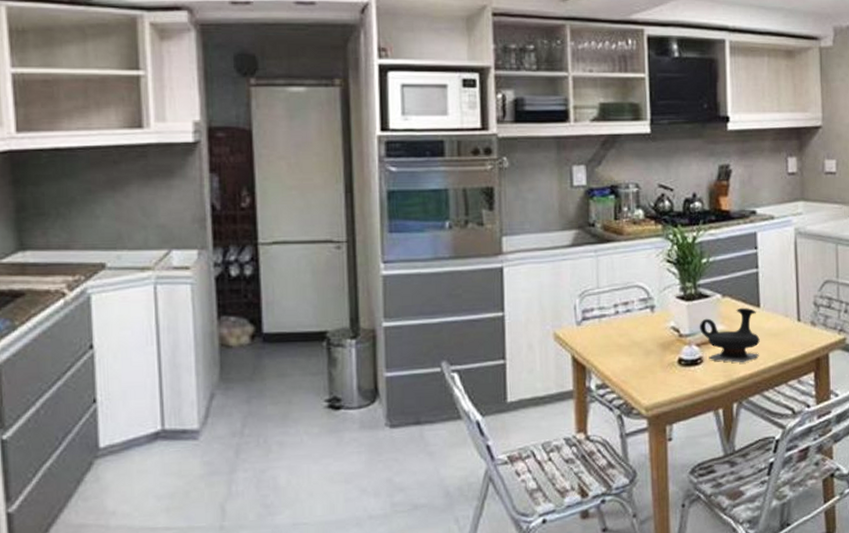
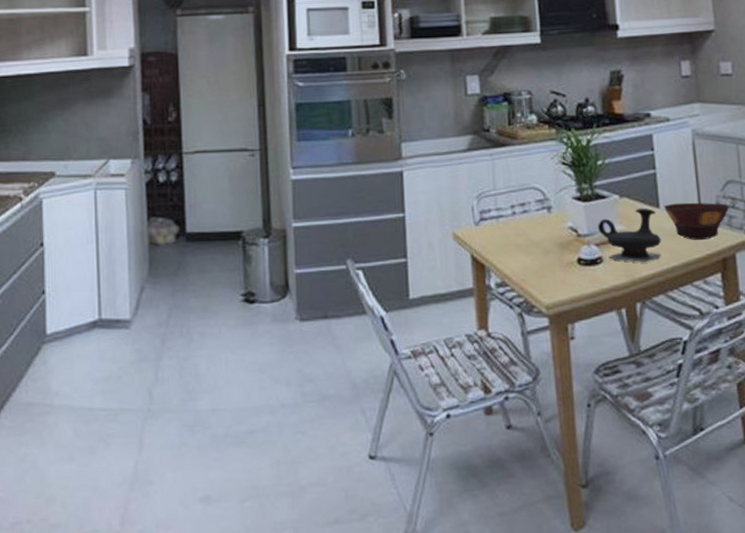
bowl: none [765,302,825,340] -> present [665,202,729,240]

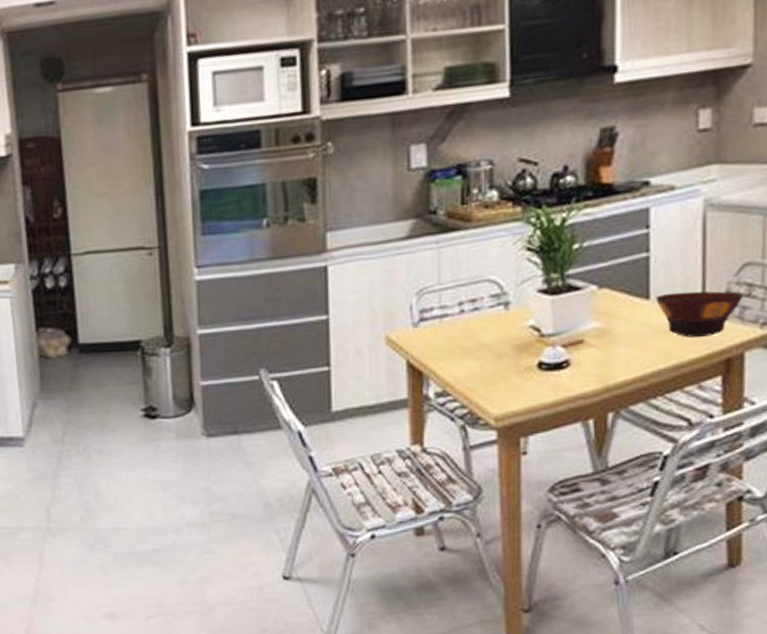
teapot: present [597,208,661,263] -> none [566,300,648,366]

